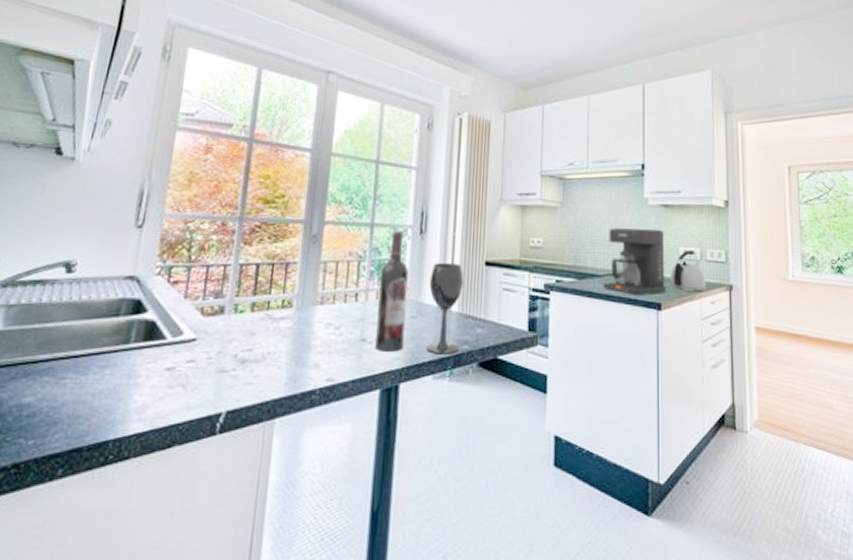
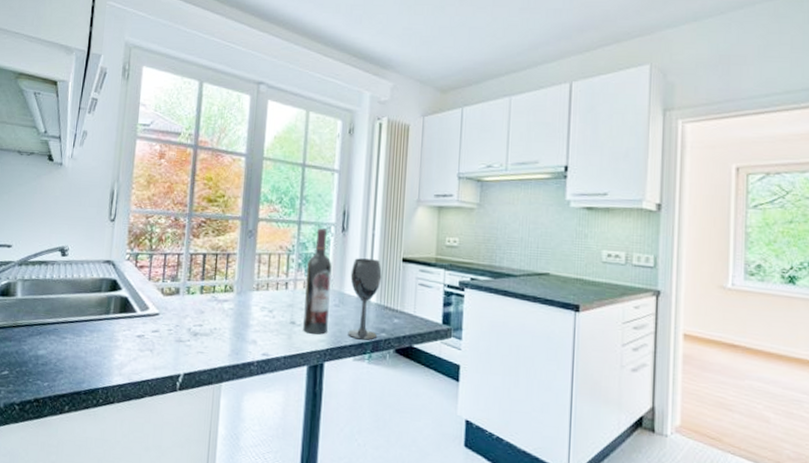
coffee maker: present [603,228,666,295] -> none [518,229,586,296]
kettle: present [669,250,707,292] -> none [589,254,631,295]

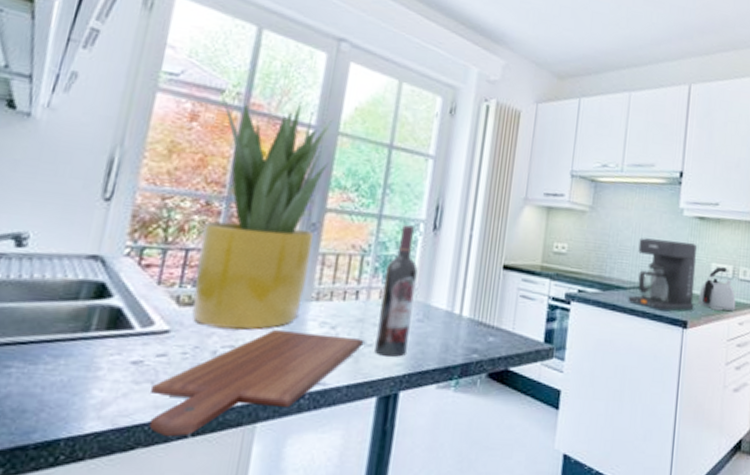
cutting board: none [151,313,295,391] -> present [148,330,364,438]
planter: none [172,135,259,313] -> present [191,92,333,330]
wine glass: present [348,258,382,340] -> none [432,263,479,363]
coffee maker: none [518,229,586,296] -> present [628,238,697,312]
kettle: none [589,254,631,295] -> present [697,267,736,311]

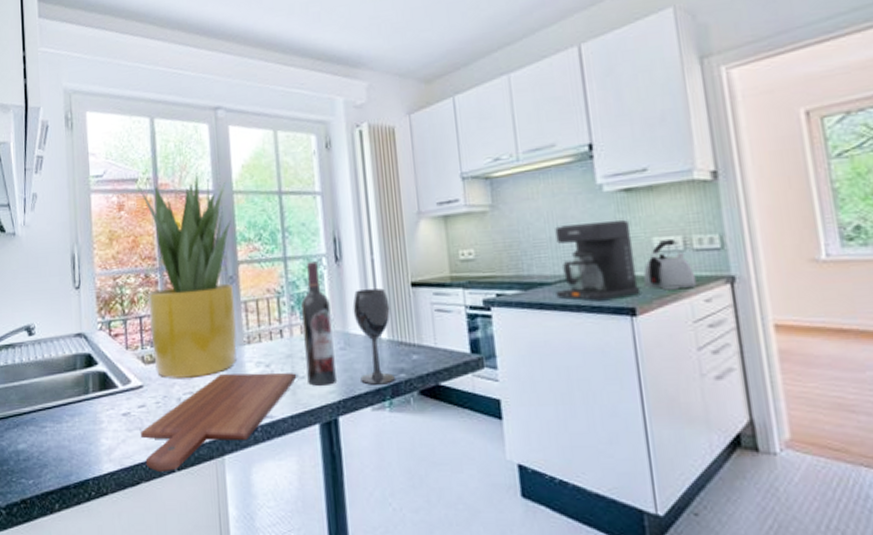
wine glass: none [432,263,479,363] -> present [352,288,395,385]

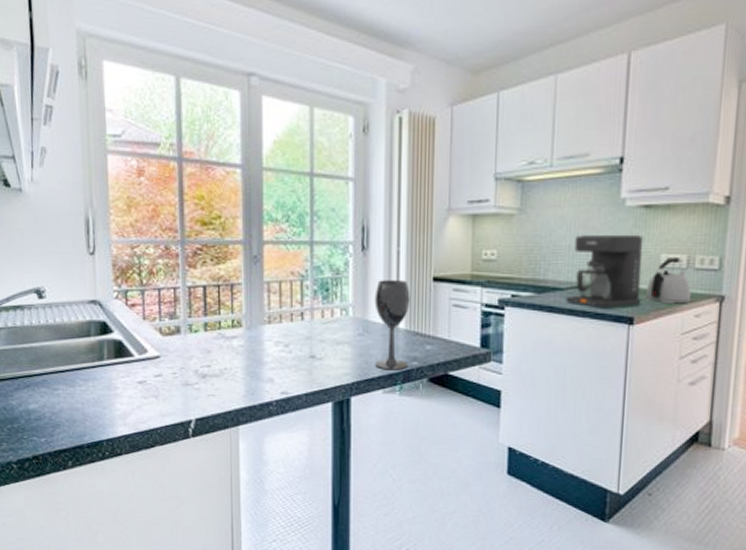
planter: present [135,173,237,378] -> none [157,144,258,352]
cutting board: present [141,372,297,473] -> none [156,351,315,438]
wine bottle: present [301,261,336,386] -> none [325,248,352,368]

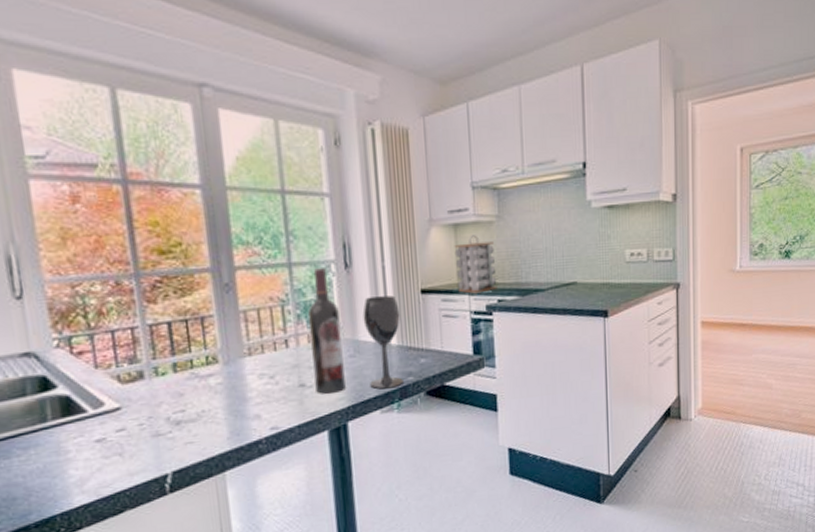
wine bottle: none [325,248,352,368] -> present [308,268,346,394]
spice rack: none [470,227,513,286] -> present [454,235,497,294]
coffee maker: present [566,235,643,309] -> none [547,234,613,305]
kettle: present [645,258,692,304] -> none [615,252,653,295]

